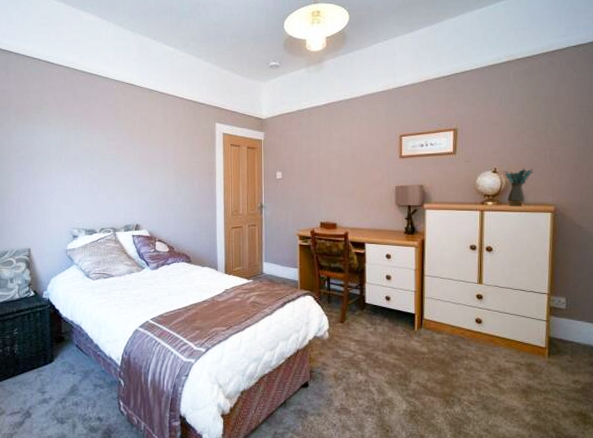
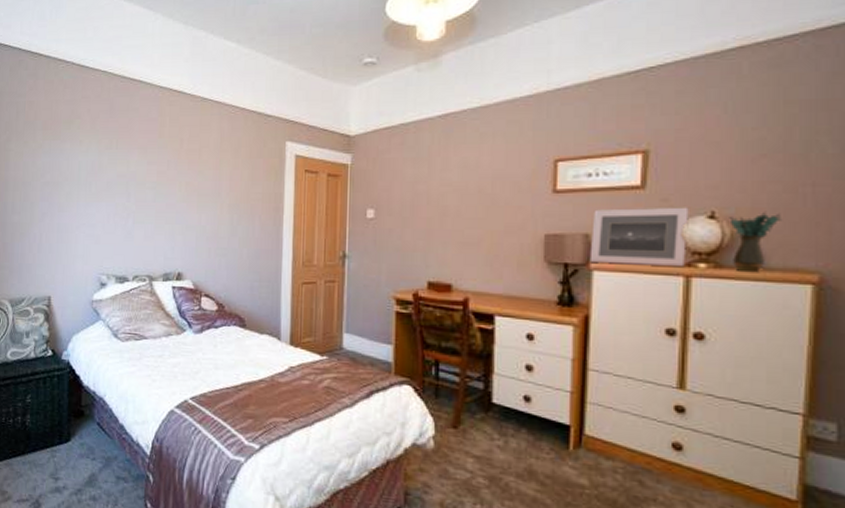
picture frame: none [423,165,482,205] -> present [589,207,689,268]

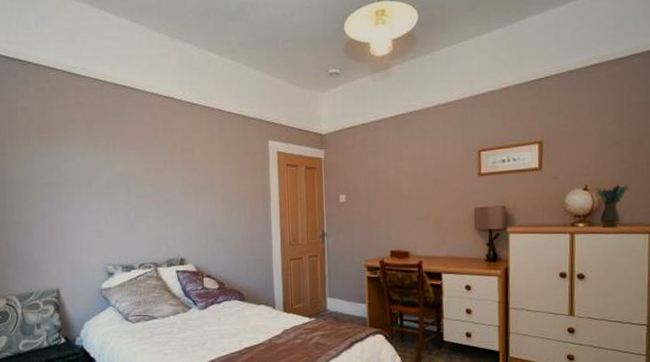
picture frame: present [589,207,689,268] -> none [506,182,571,228]

